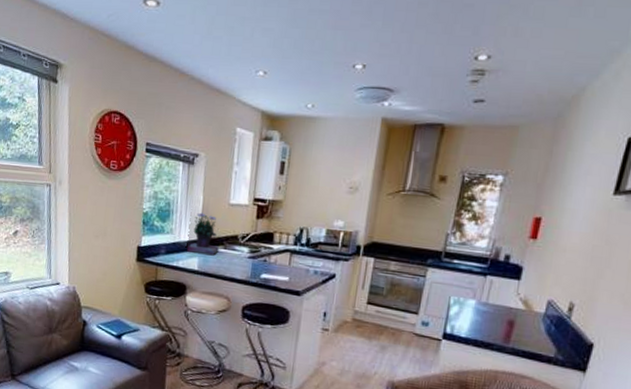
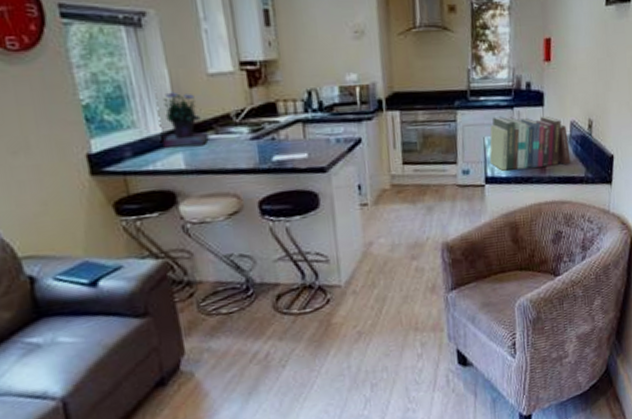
books: none [451,280,543,342] -> present [489,115,571,171]

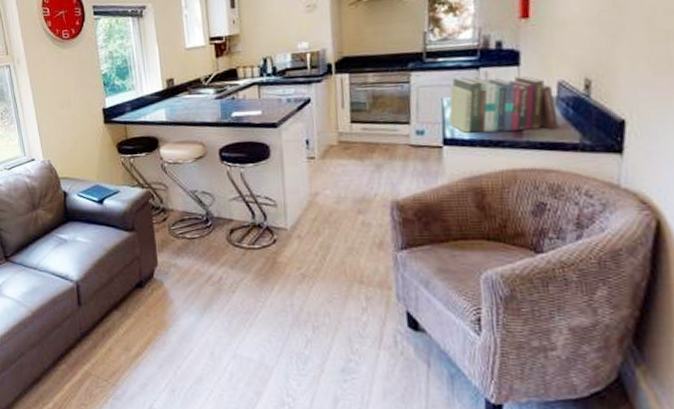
potted flower: present [161,91,209,148] -> none [151,63,184,105]

